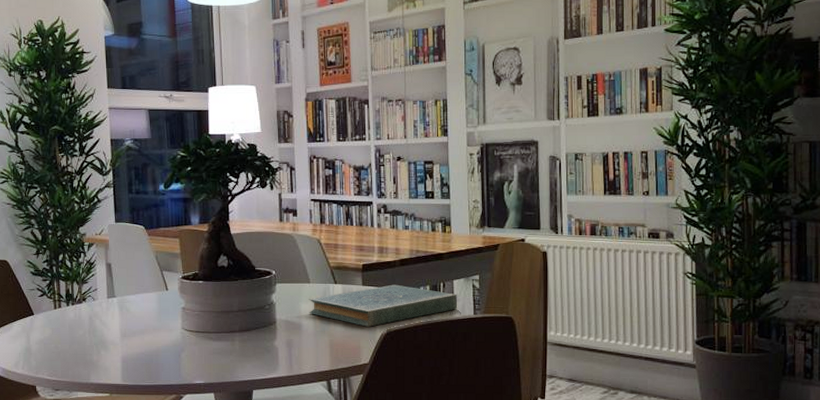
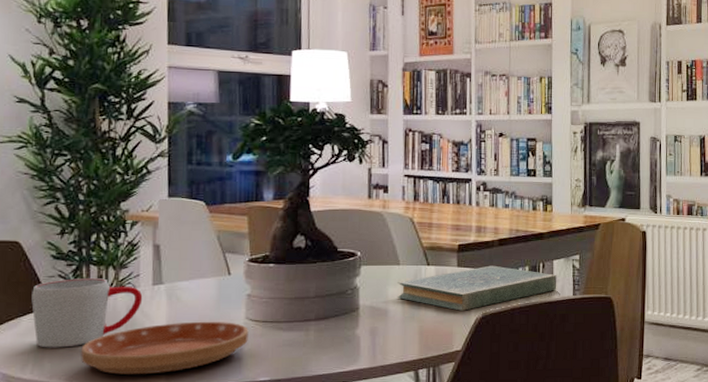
mug: none [19,291,101,349] -> present [31,278,143,348]
saucer: none [57,330,185,374] -> present [81,321,249,375]

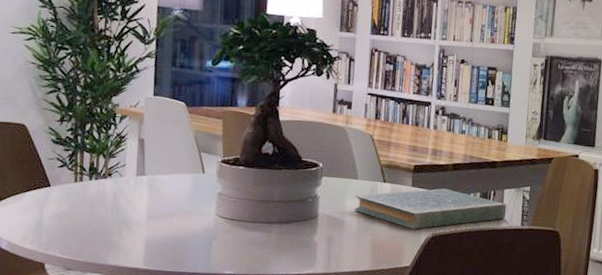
mug: present [31,278,143,348] -> none [33,162,128,224]
saucer: present [81,321,249,375] -> none [73,212,218,257]

